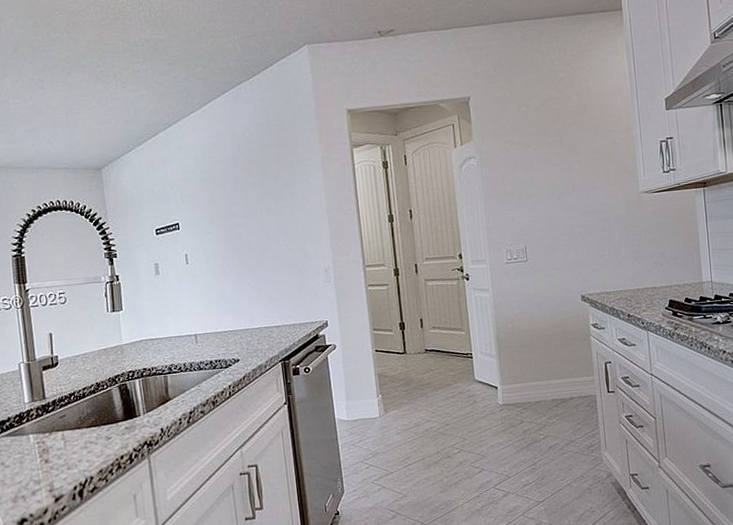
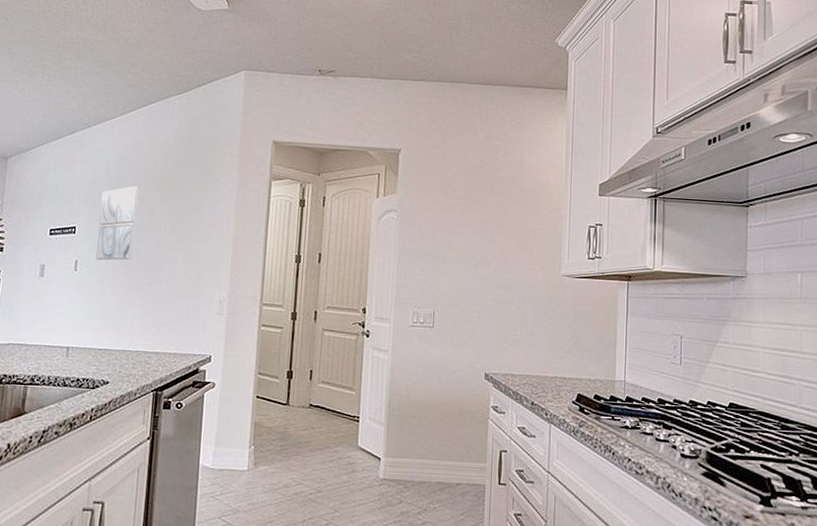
wall art: none [196,175,238,251] -> present [96,186,140,261]

